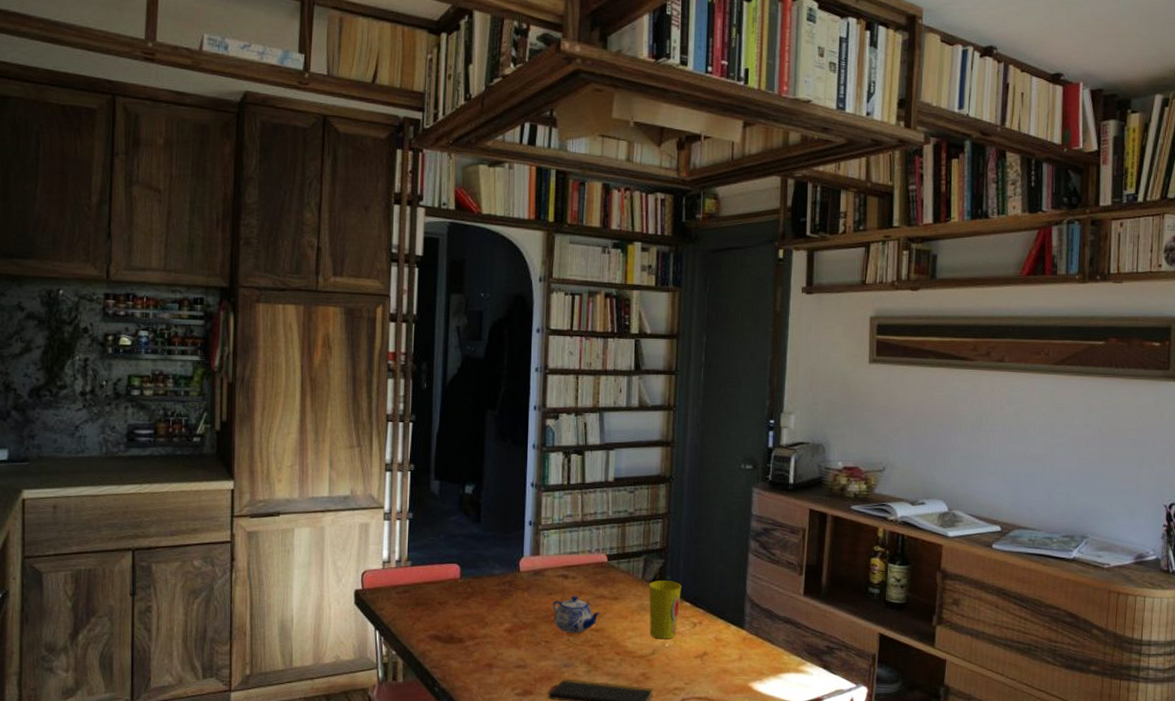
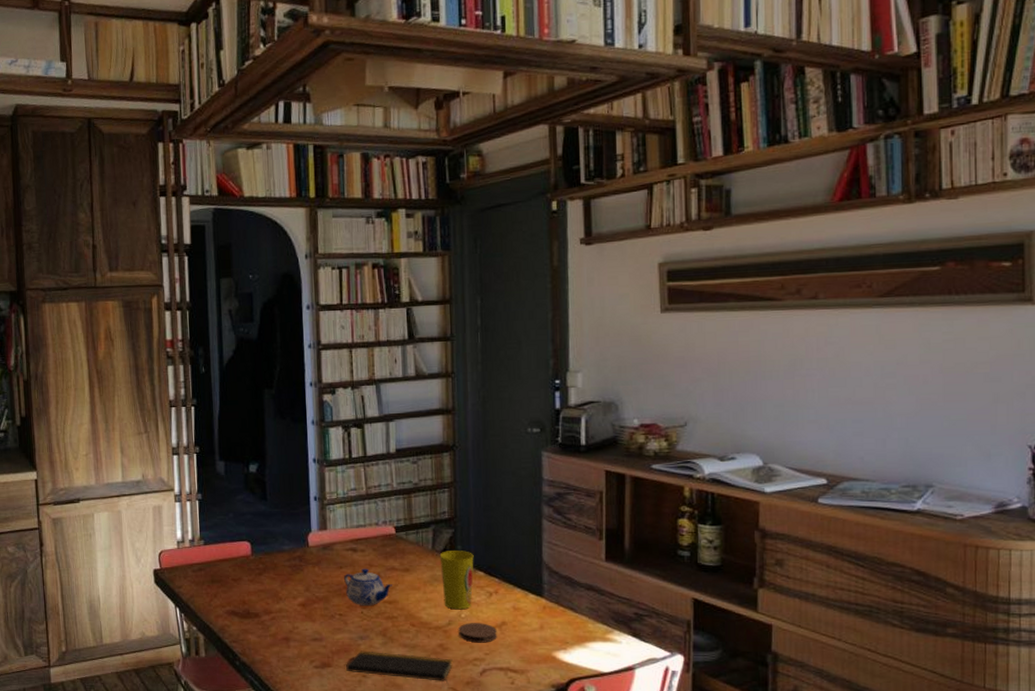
coaster: none [661,652,698,673] -> present [458,623,497,643]

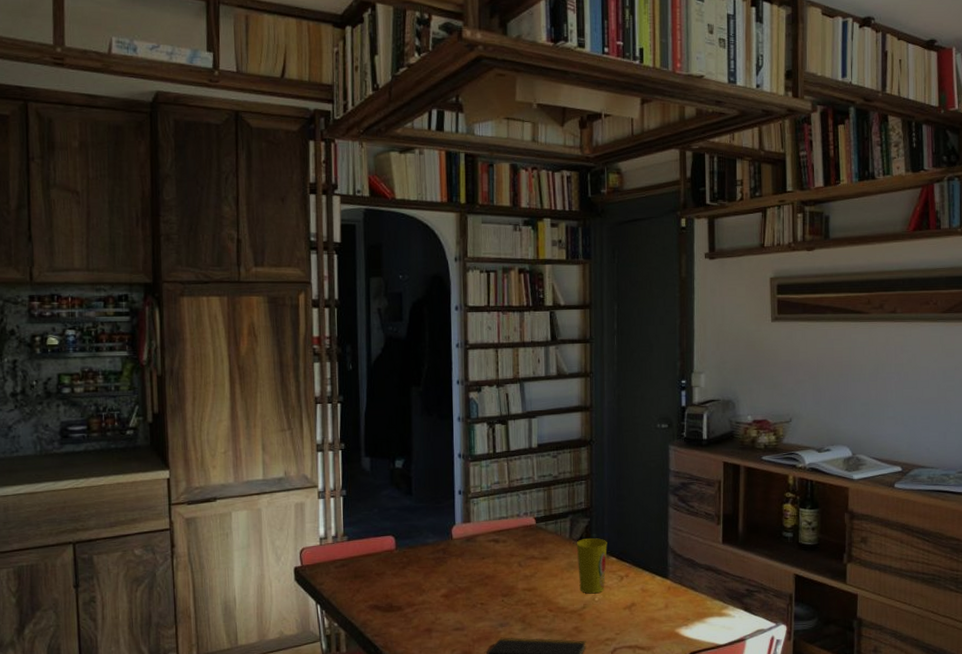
teapot: present [344,568,392,605] -> none [486,558,532,594]
coaster: present [458,623,497,643] -> none [592,605,627,624]

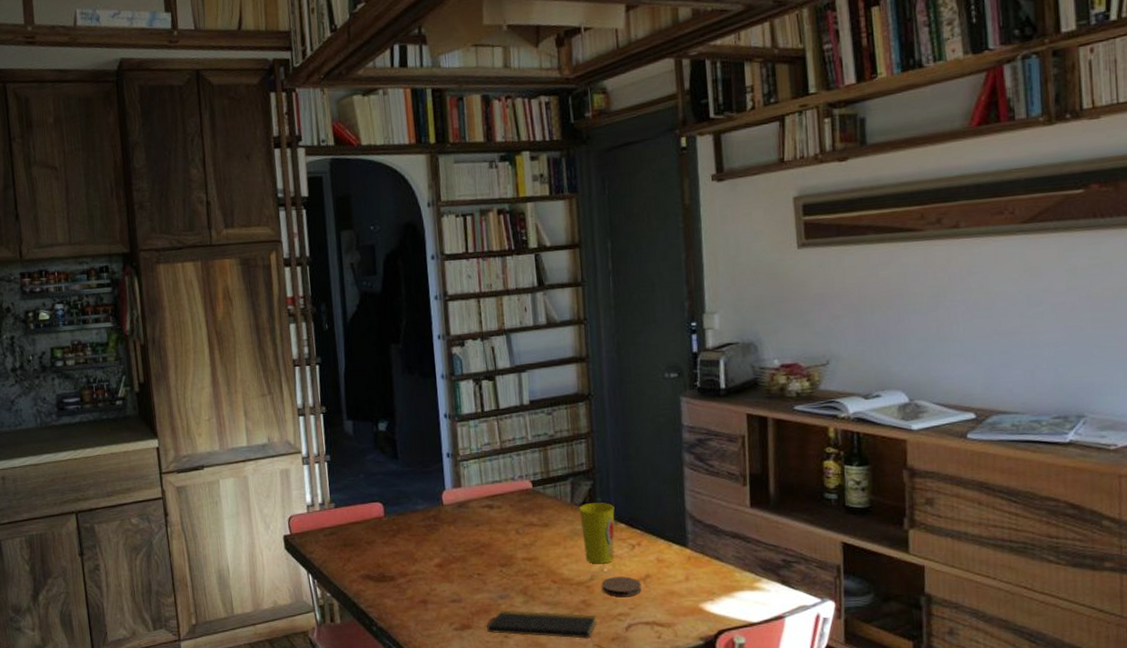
coaster: none [592,605,627,624] -> present [601,576,642,598]

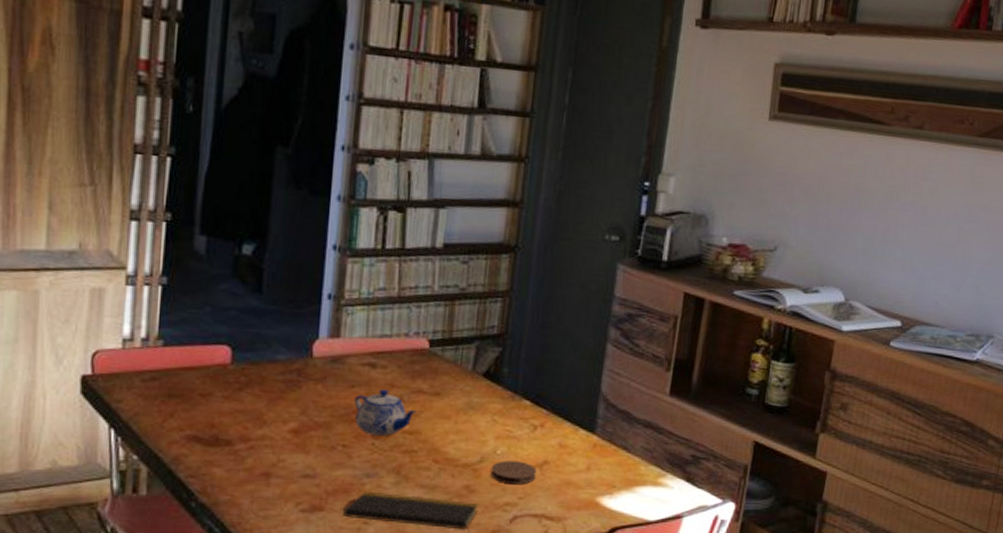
teapot: none [481,525,531,564] -> present [355,389,416,436]
cup: present [579,503,615,564] -> none [478,373,522,445]

